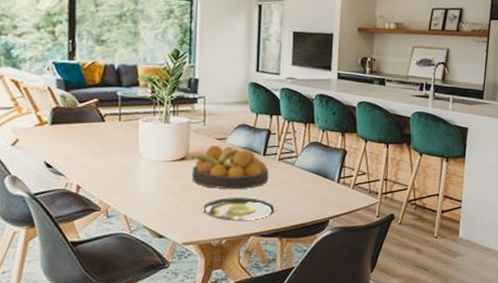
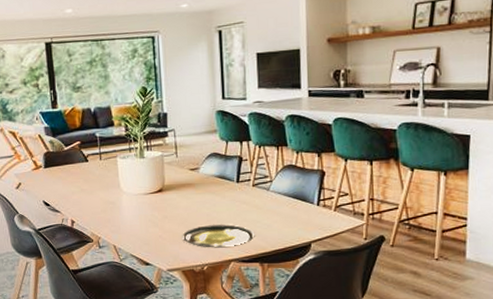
fruit bowl: present [191,144,269,190] -> none [167,175,245,218]

